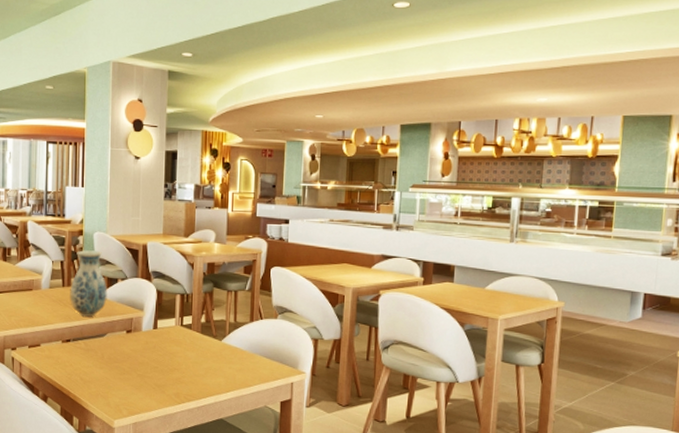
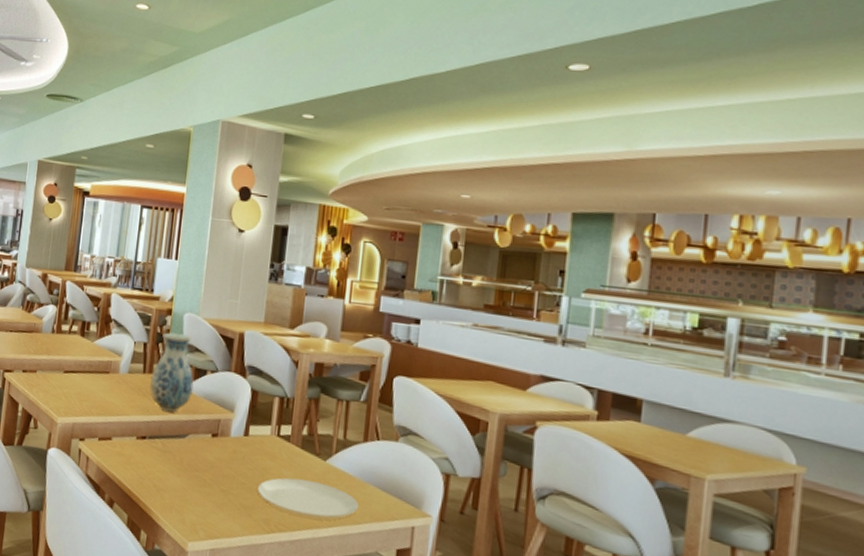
plate: none [168,358,250,388] -> present [258,477,360,521]

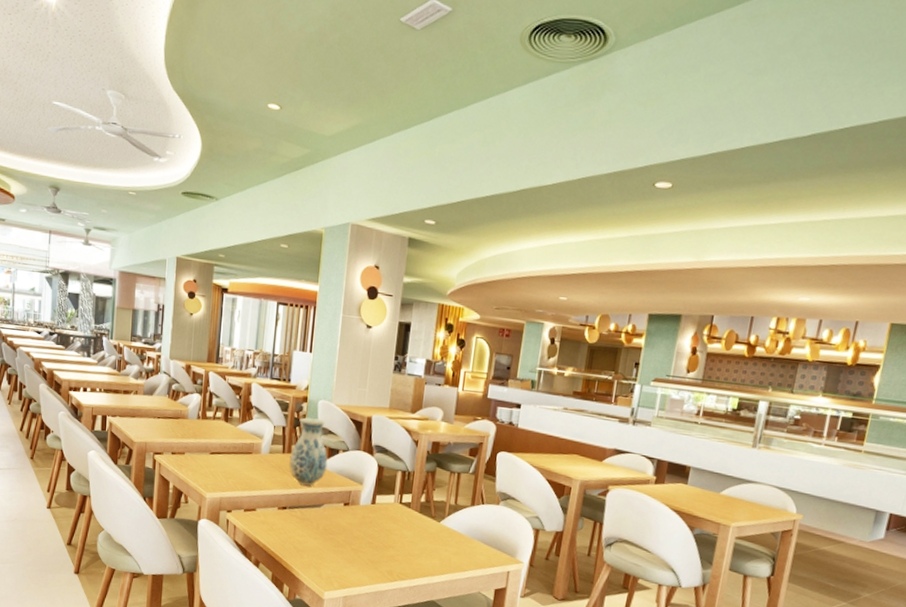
plate: present [258,477,360,521] -> none [383,537,466,570]

